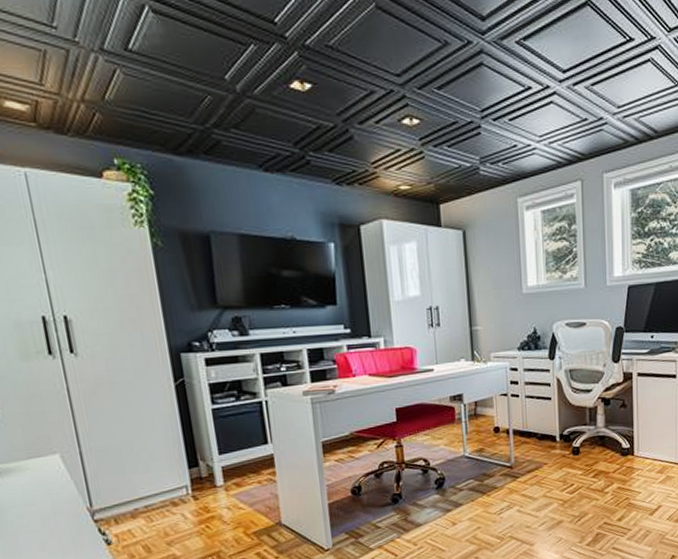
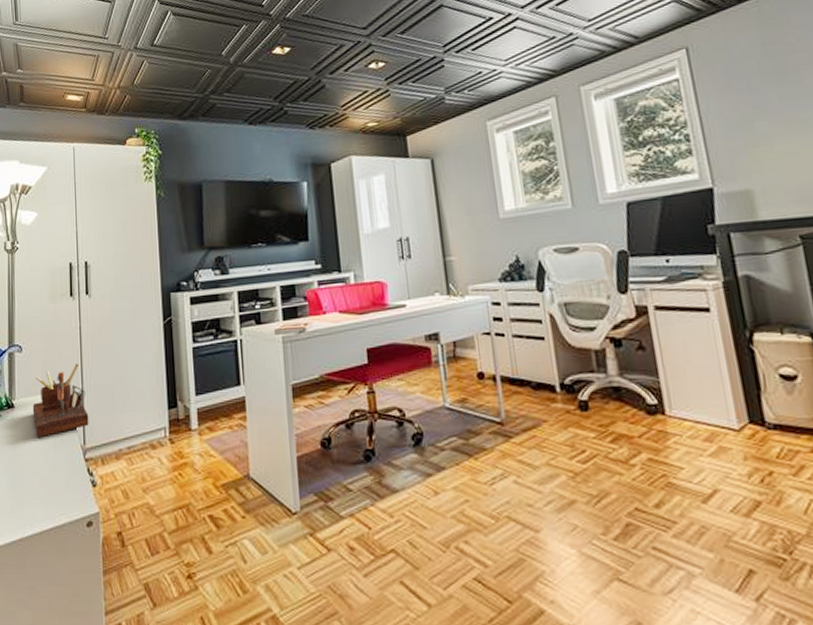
desk organizer: none [15,427,95,504] -> present [32,363,89,438]

